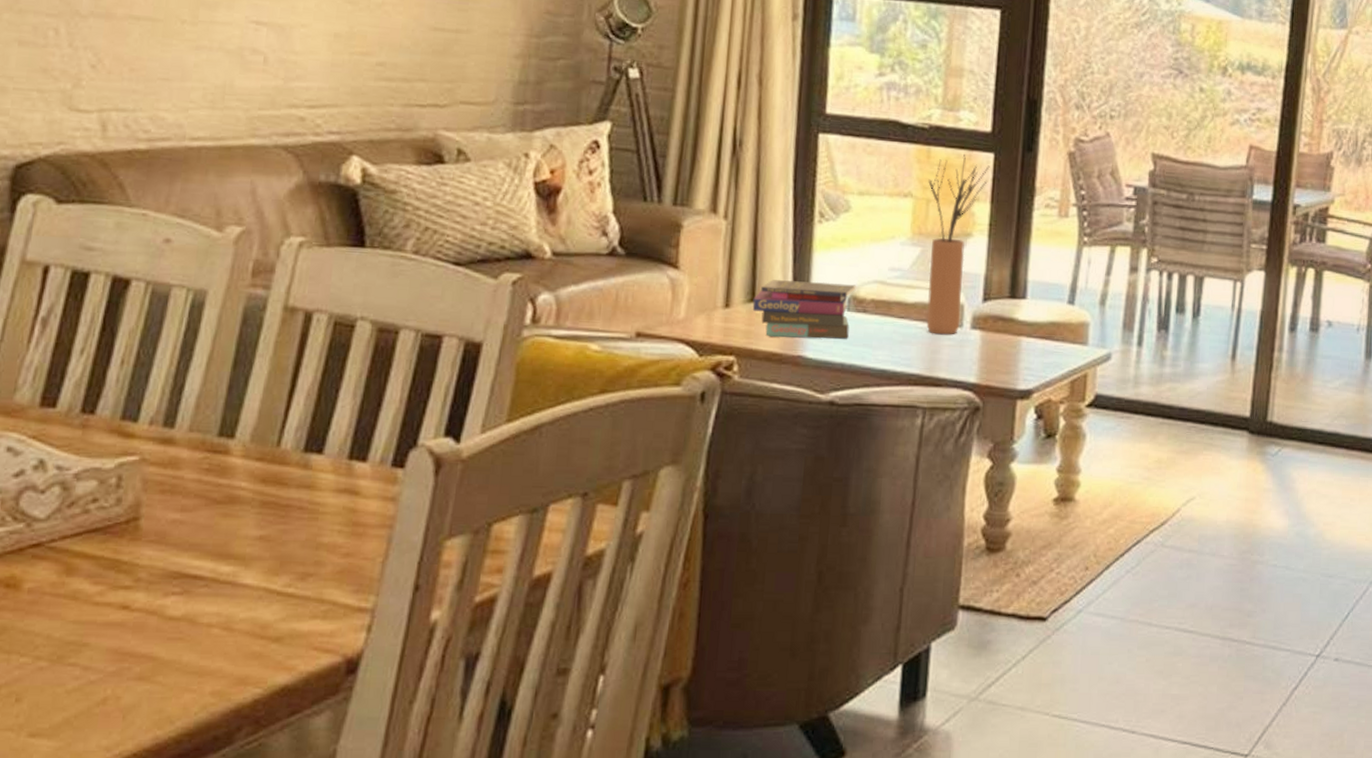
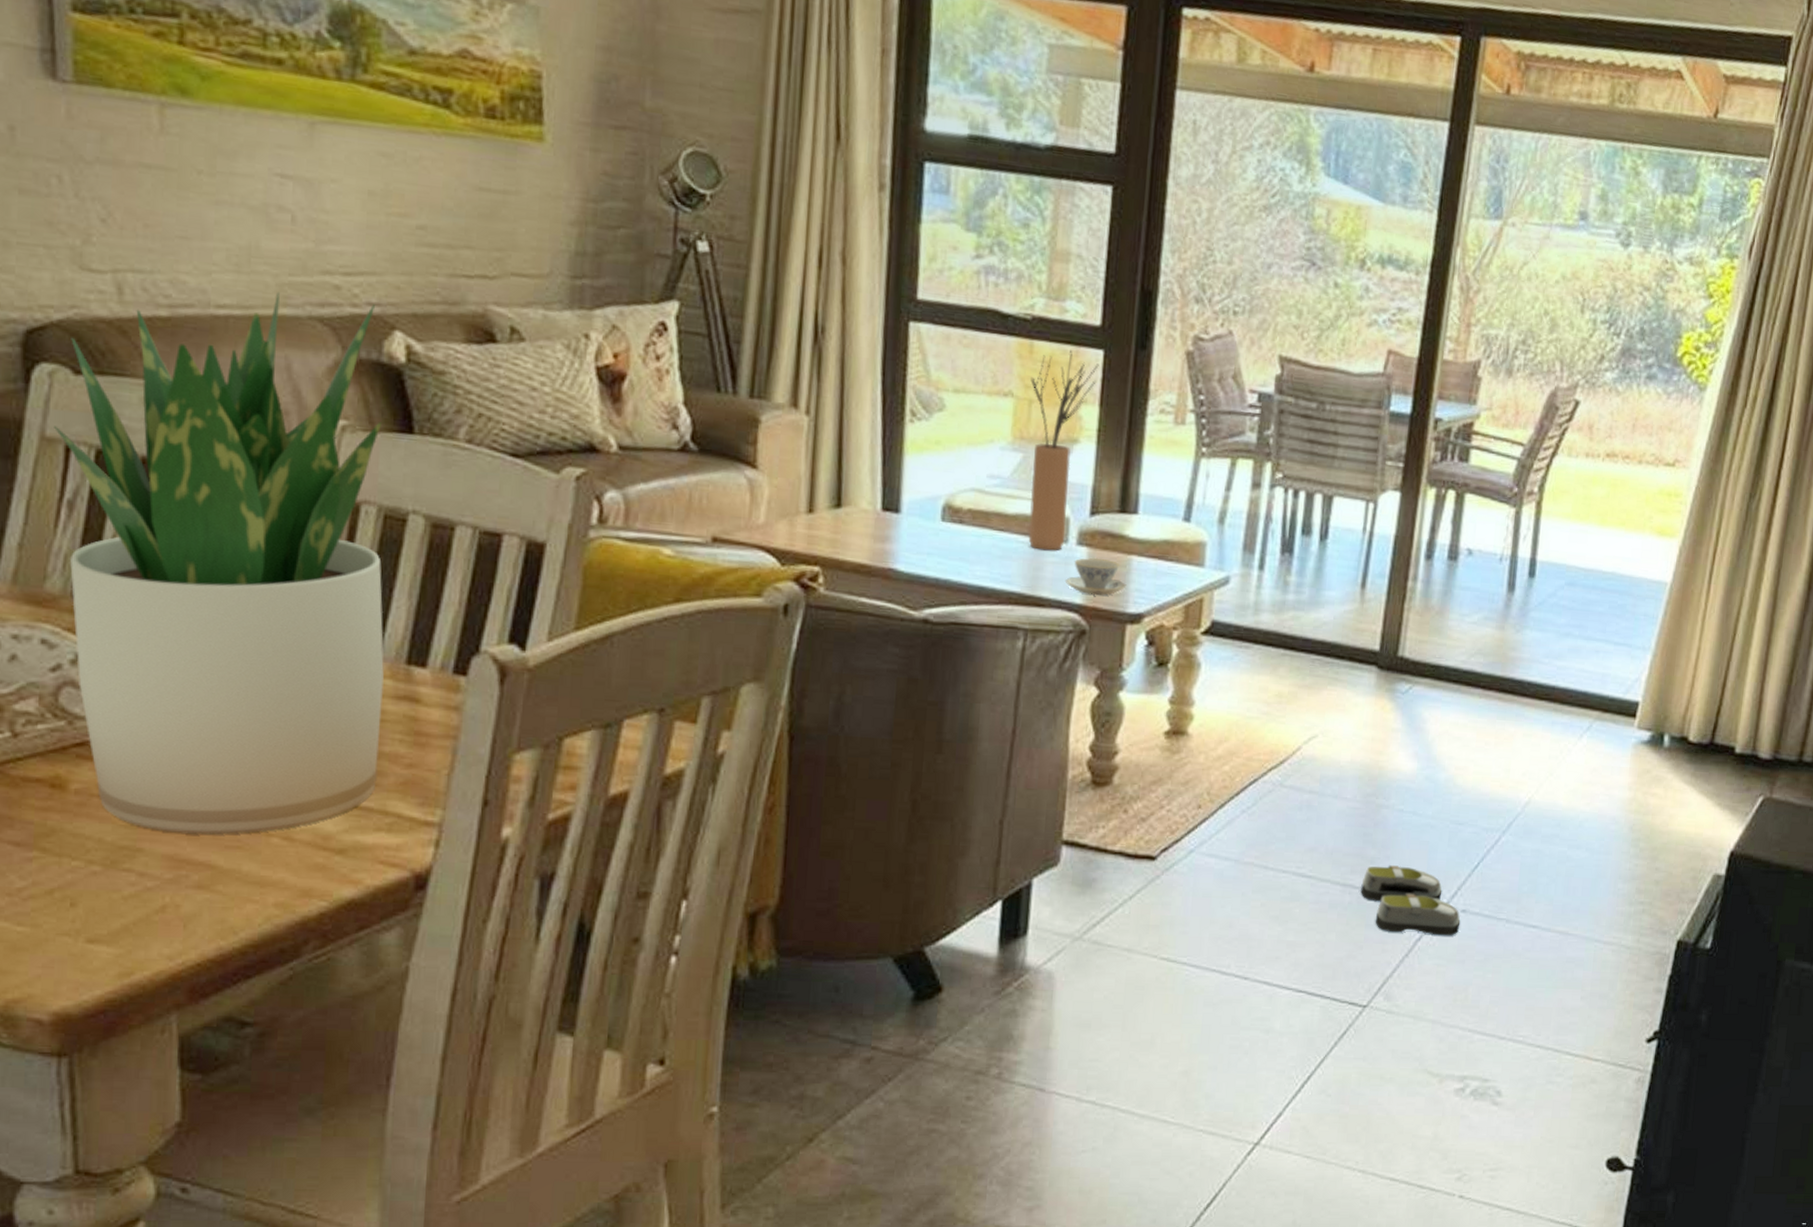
planter: none [34,125,337,627] -> present [54,292,384,835]
books: present [752,280,856,339] -> none [838,484,952,552]
teacup: none [960,340,1017,374] -> present [1065,558,1127,595]
slippers: none [1239,618,1334,684] -> present [1361,865,1461,936]

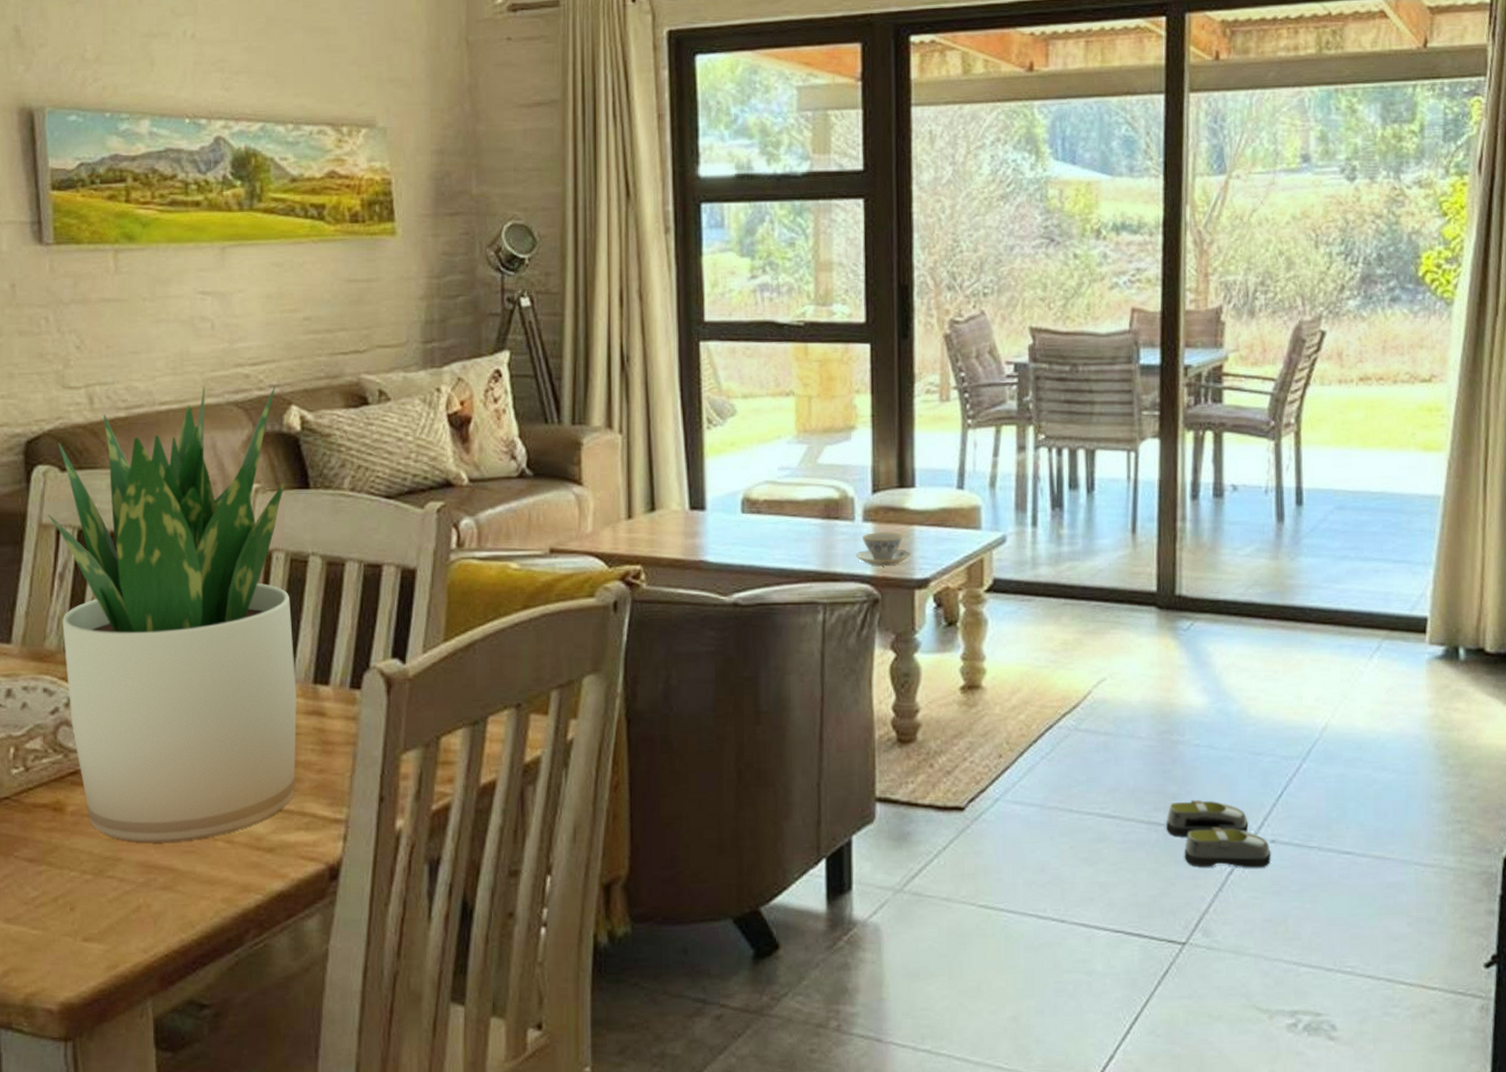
vase: present [1028,350,1099,551] -> none [808,348,867,530]

